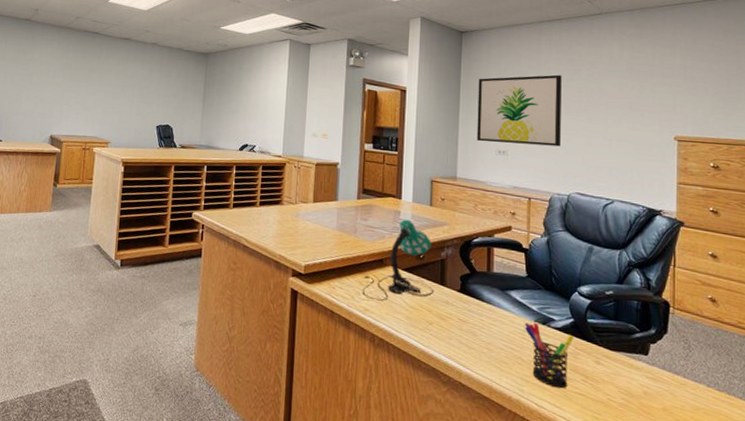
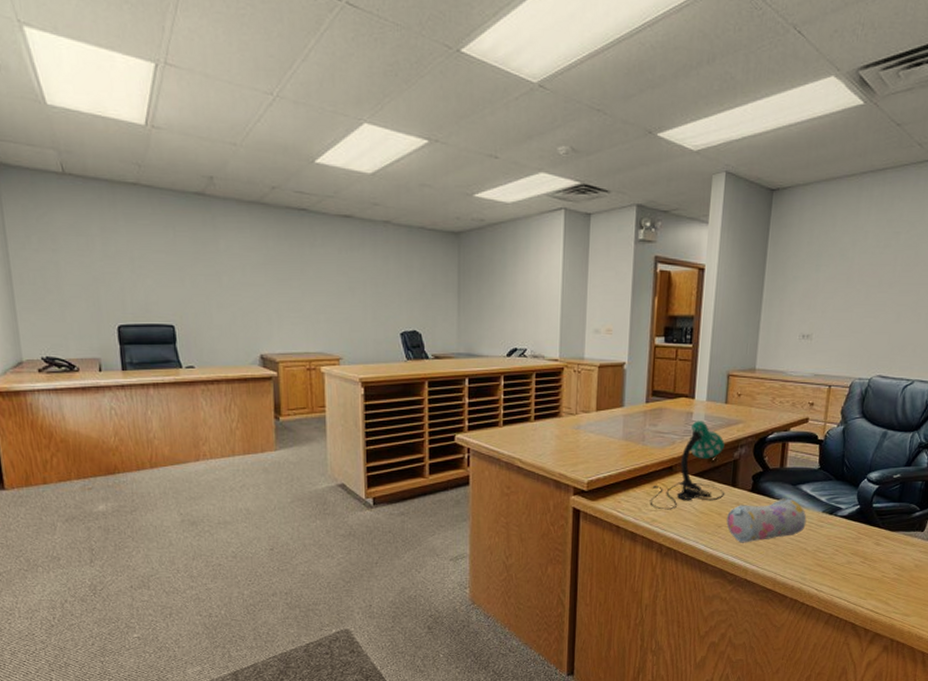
pencil case: none [437,301,519,344] -> present [726,497,807,543]
wall art: present [476,74,562,147] -> none [780,240,879,326]
pen holder: present [524,322,574,389] -> none [811,513,858,572]

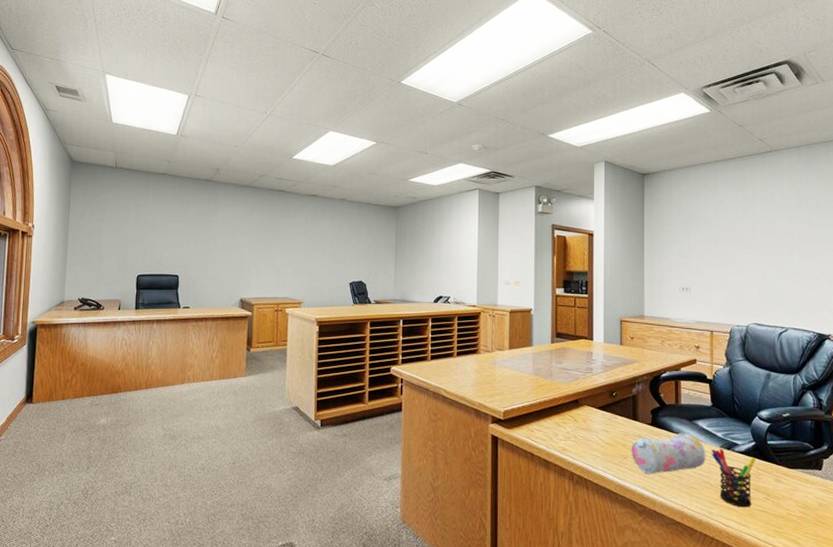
desk lamp: present [650,421,725,510] -> none [560,359,627,440]
pen holder: none [811,513,858,572] -> present [711,448,756,508]

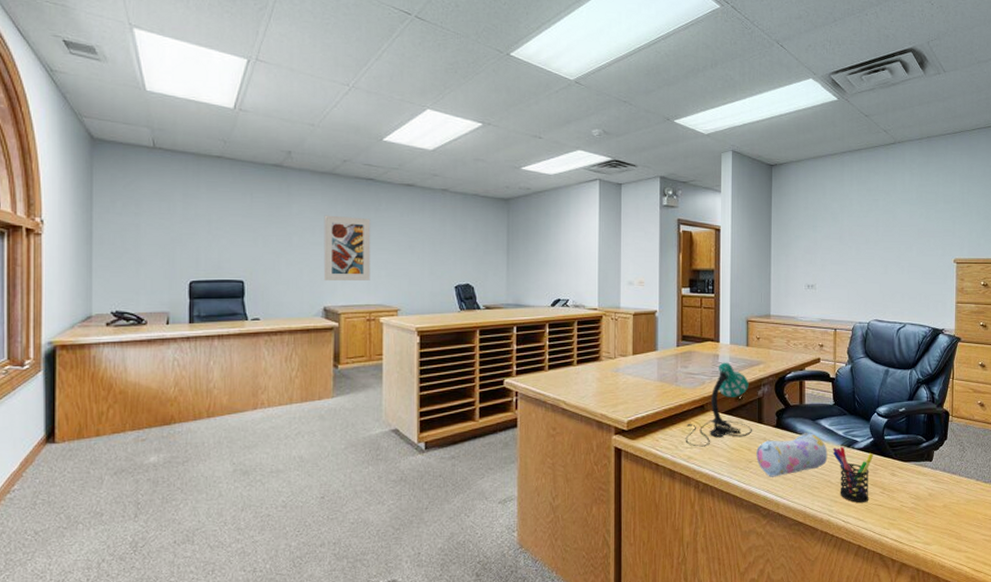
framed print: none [241,221,281,277] -> present [323,215,371,281]
desk lamp: none [560,359,627,440] -> present [685,362,752,447]

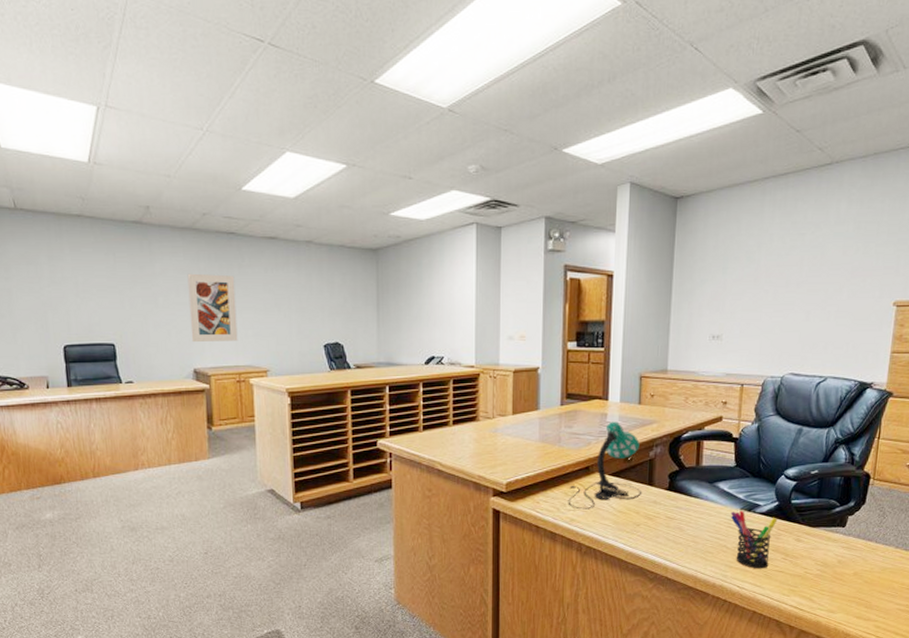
pencil case: present [756,432,828,477] -> none [645,495,725,541]

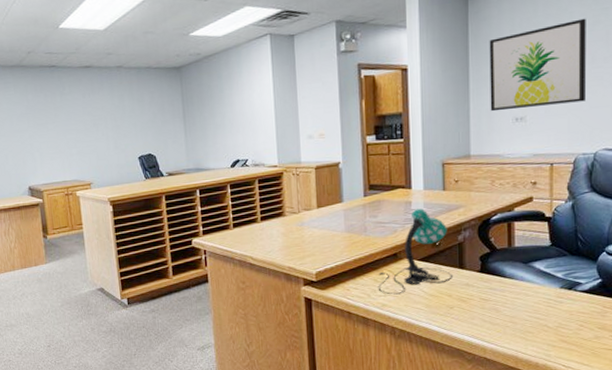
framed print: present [187,273,238,342] -> none [18,103,64,163]
wall art: none [689,242,784,327] -> present [489,18,586,112]
pen holder: present [730,510,778,569] -> none [549,289,602,348]

